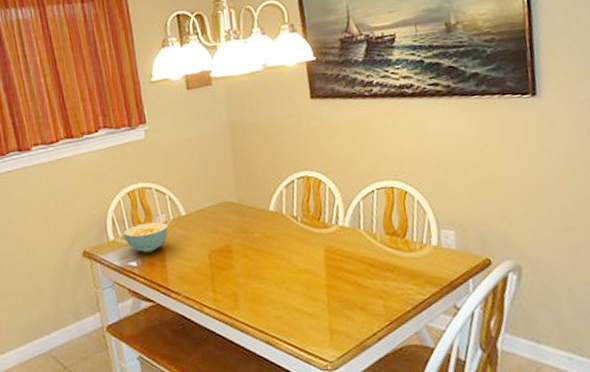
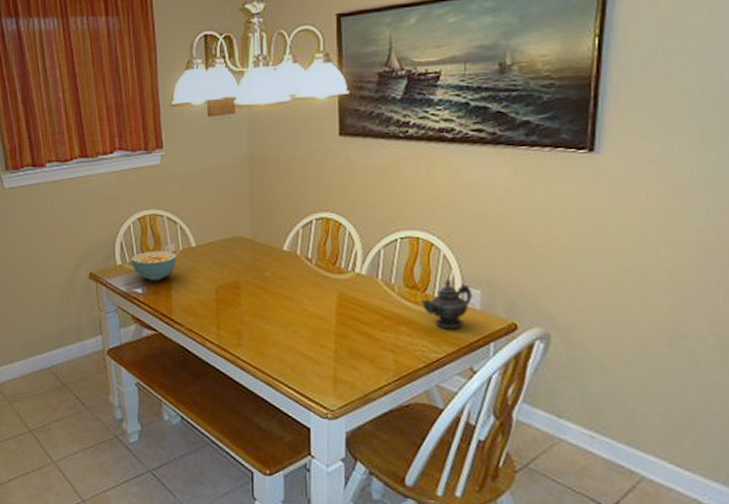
teapot: none [402,222,448,271] -> present [421,278,473,330]

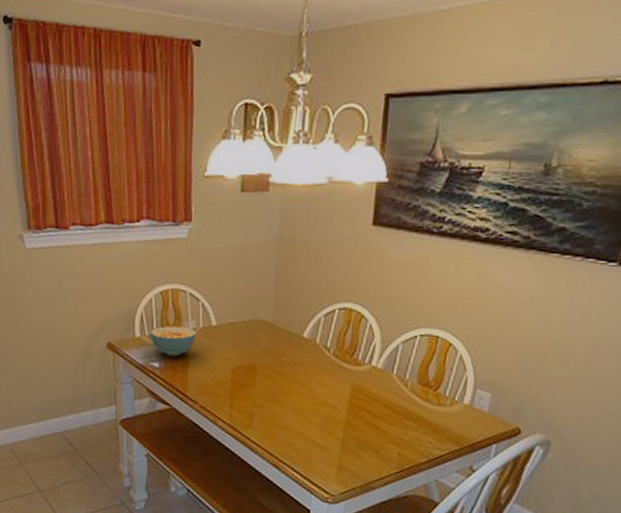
teapot: present [421,278,473,330] -> none [432,379,483,429]

